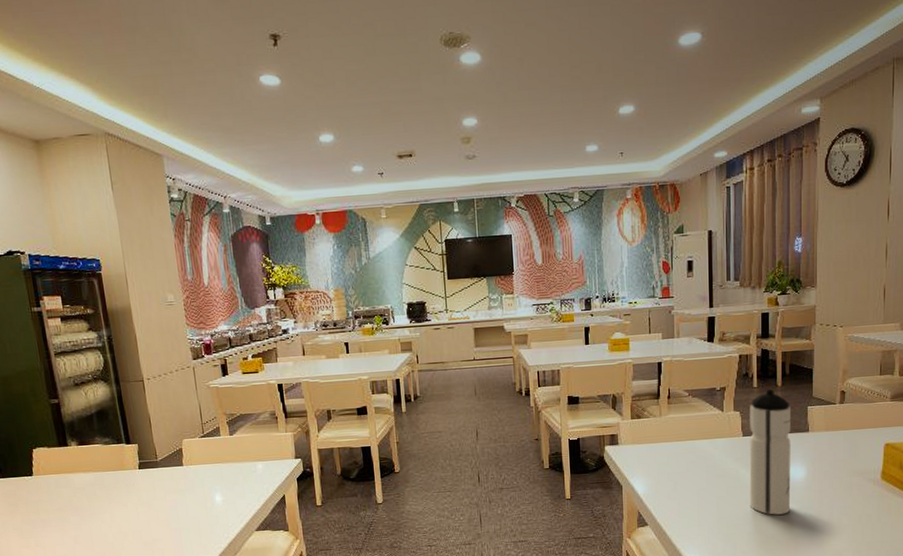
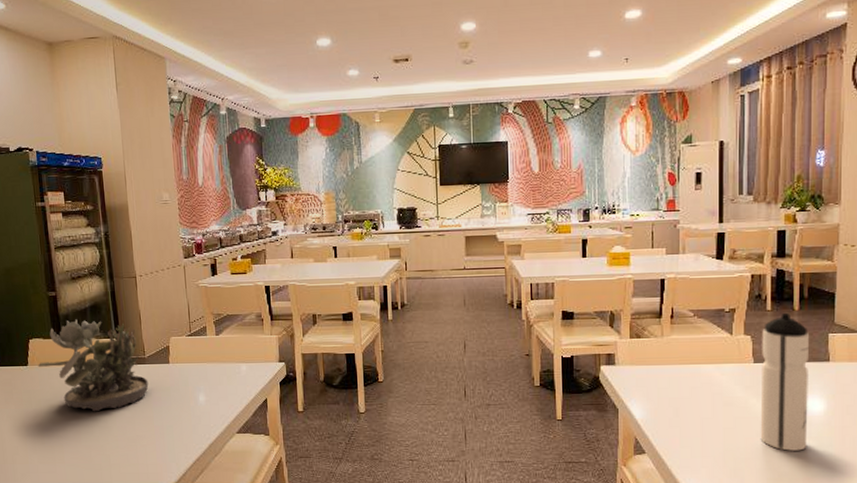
succulent plant: none [43,426,163,519] -> present [38,319,149,412]

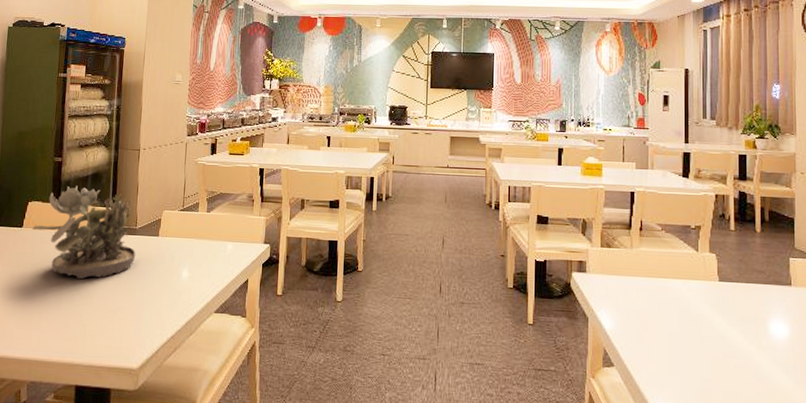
water bottle: present [760,312,809,451] -> none [726,233,773,376]

